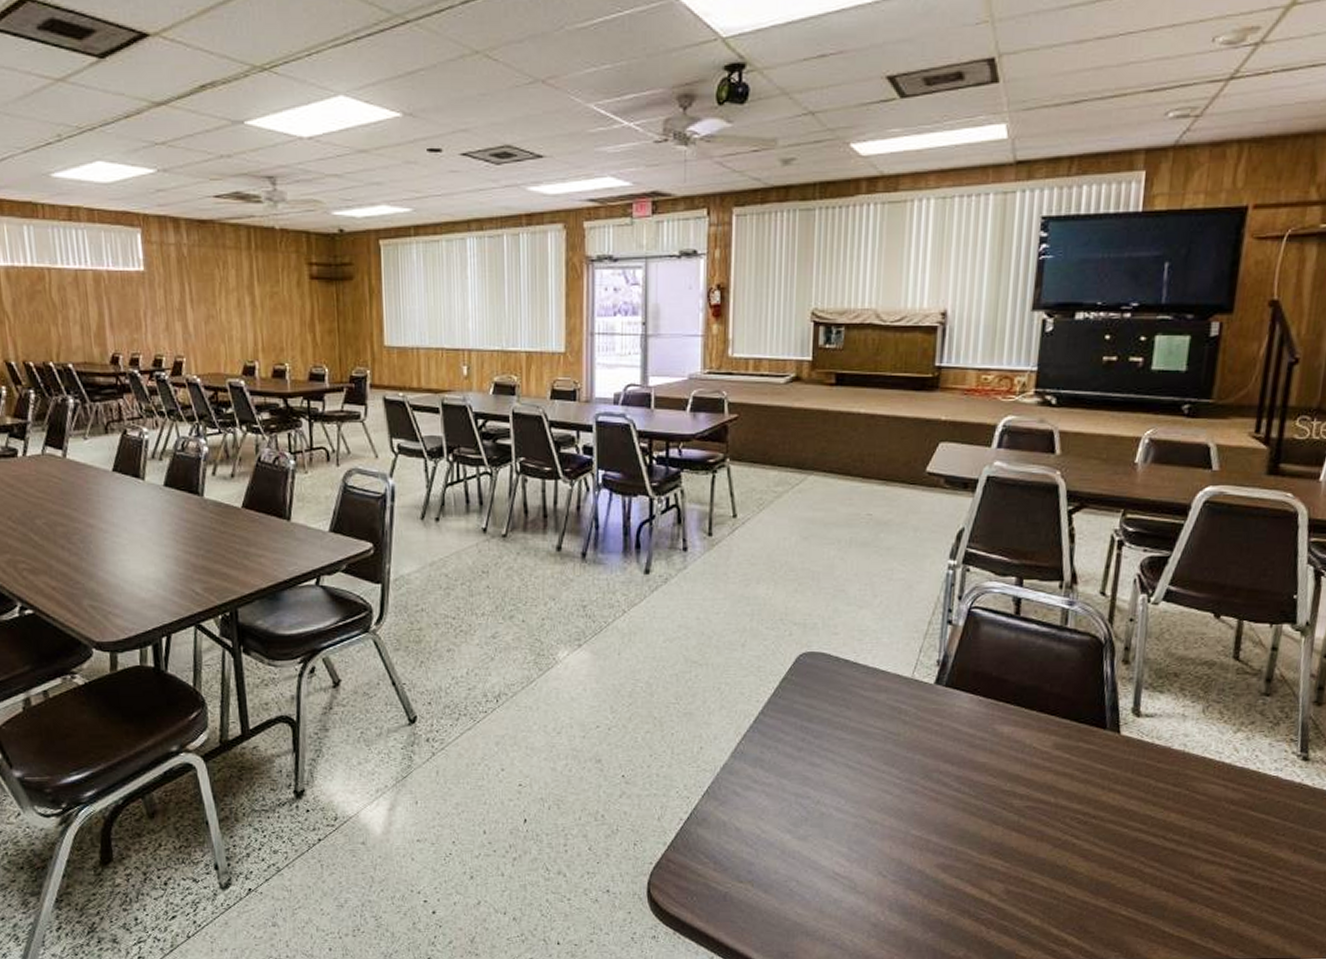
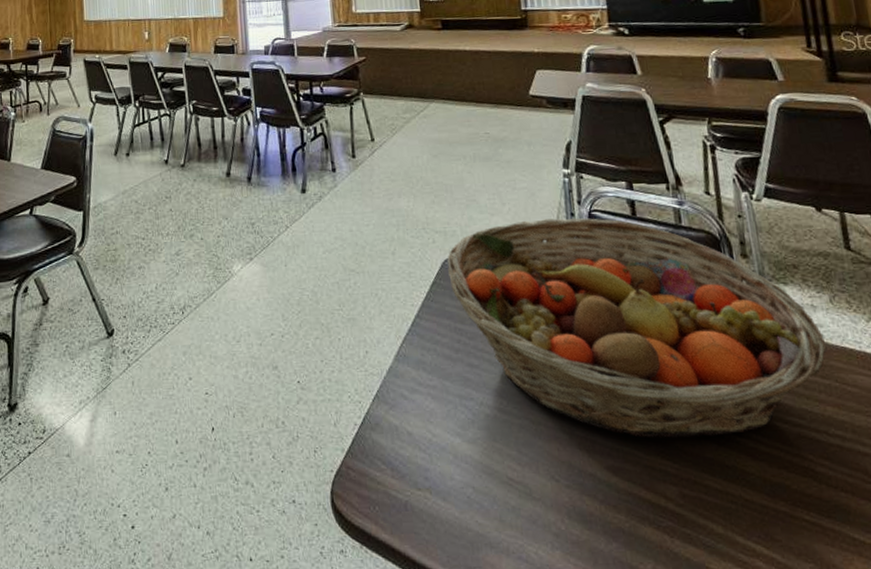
fruit basket: none [802,614,1187,839] -> present [447,217,828,438]

